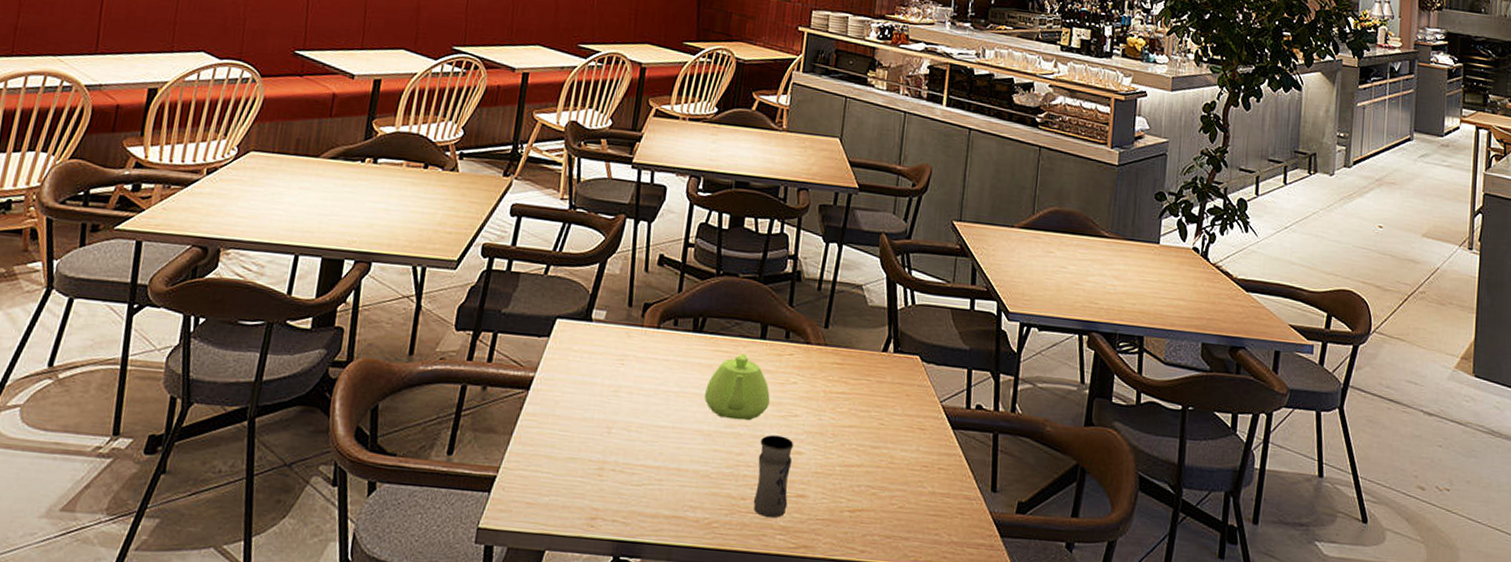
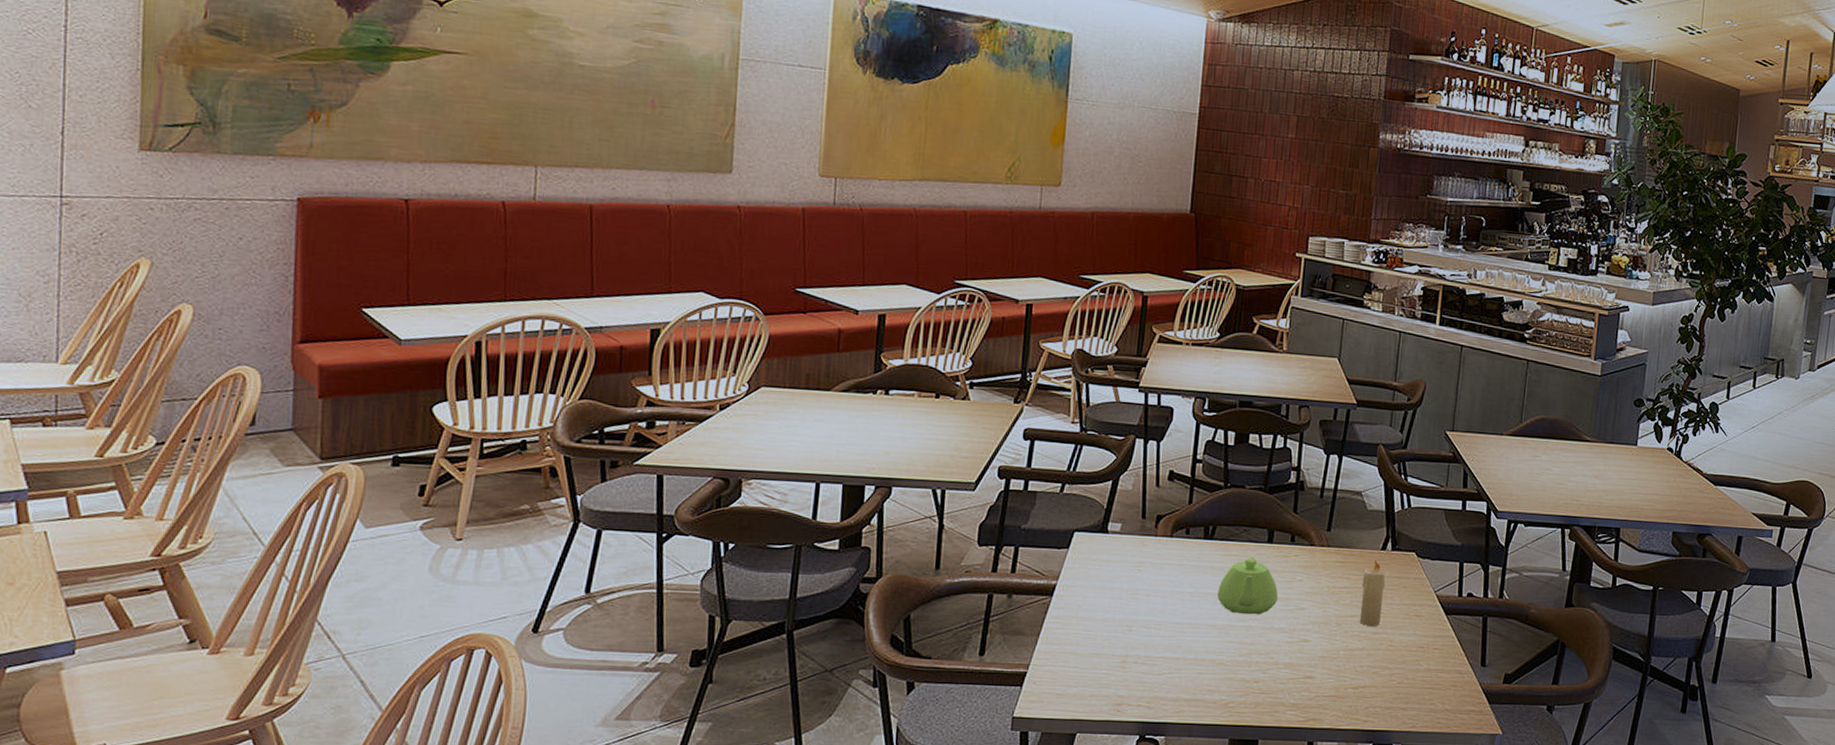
jar: present [753,435,793,519] -> none [1265,626,1301,697]
candle: none [857,363,887,440] -> present [1359,560,1386,627]

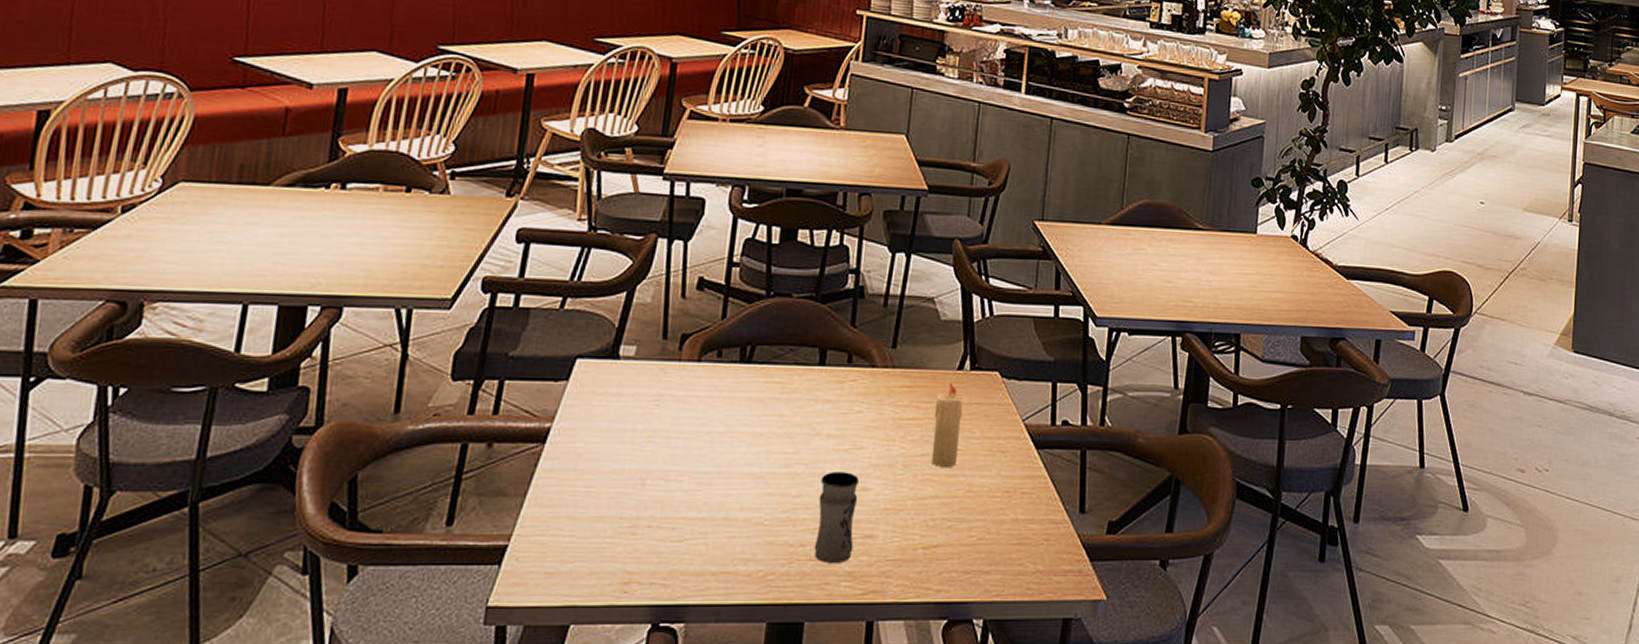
teapot: present [1217,557,1278,615] -> none [755,384,831,458]
jar: none [1265,626,1301,697] -> present [814,472,859,564]

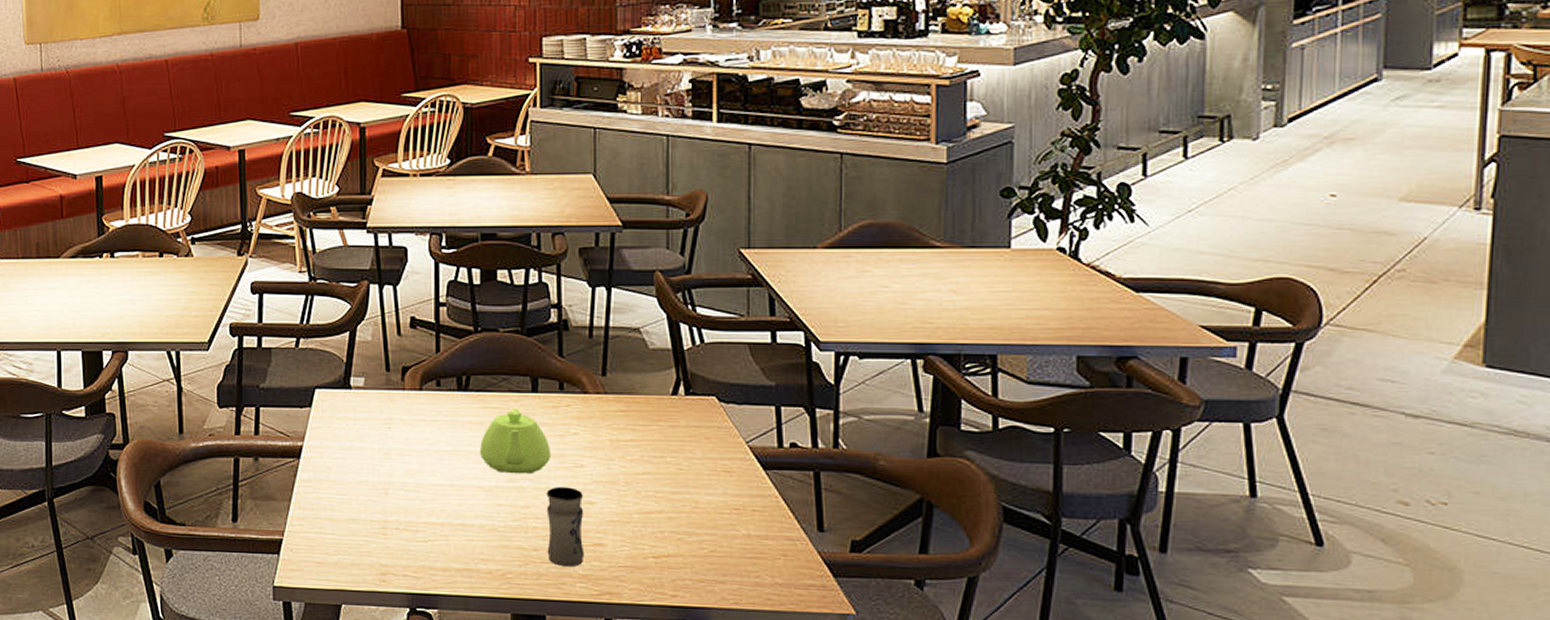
teapot: none [755,384,831,458] -> present [480,409,550,475]
candle: present [931,383,963,468] -> none [651,408,681,486]

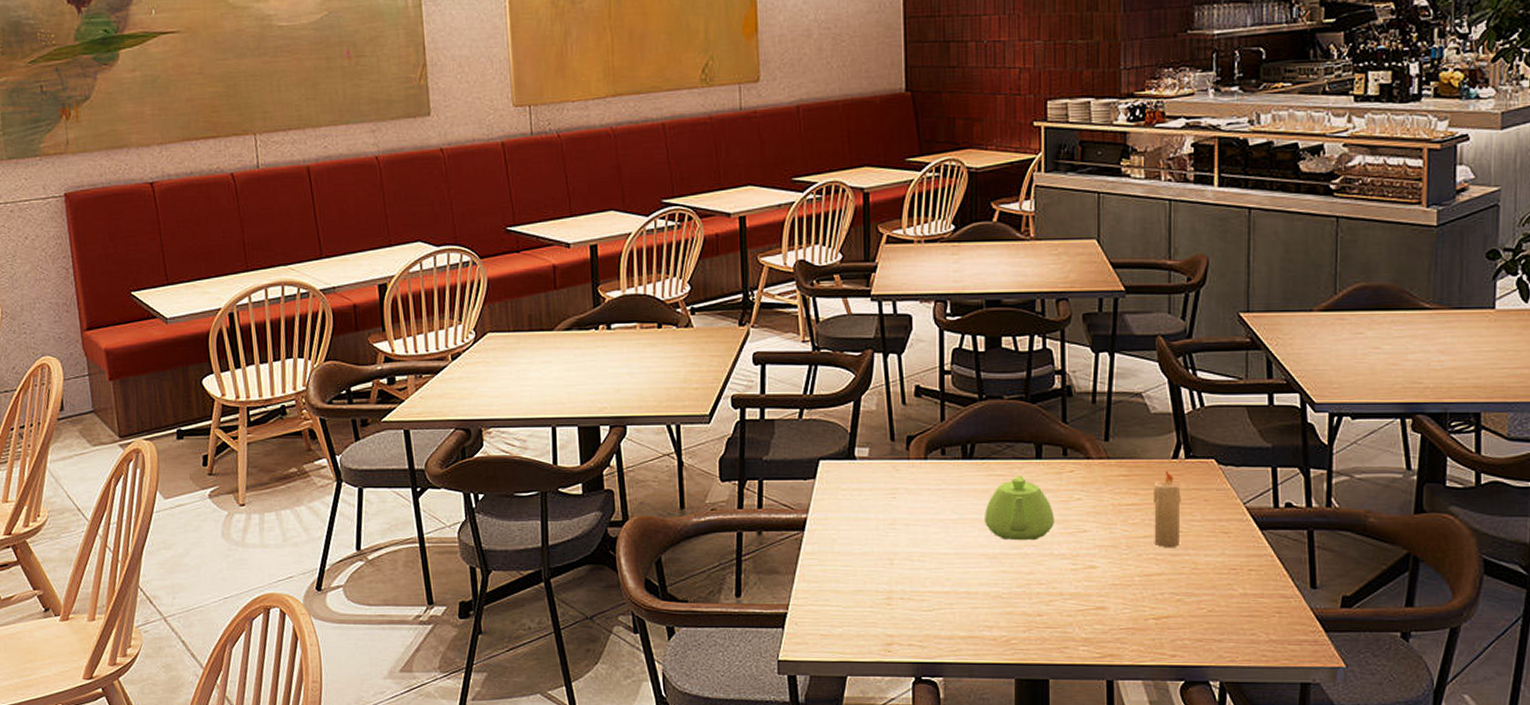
jar: present [546,487,585,568] -> none [1050,552,1087,632]
candle: none [651,408,681,486] -> present [1152,471,1181,548]

